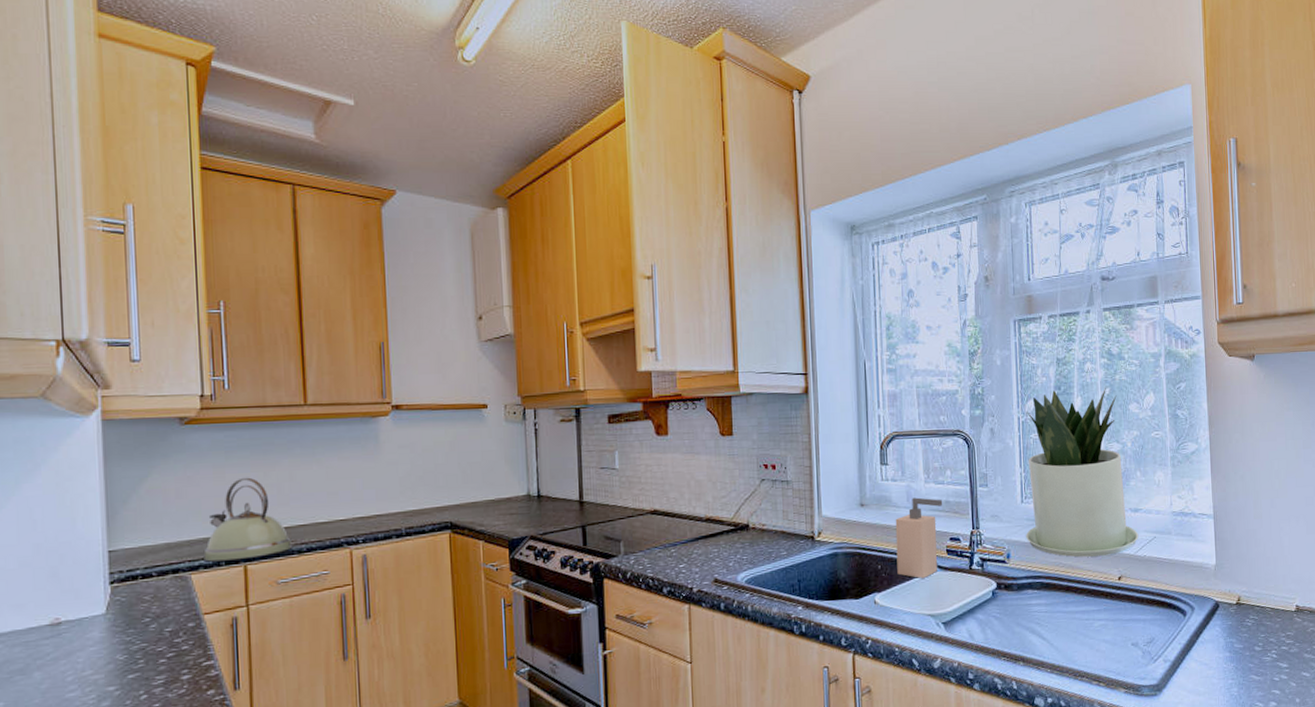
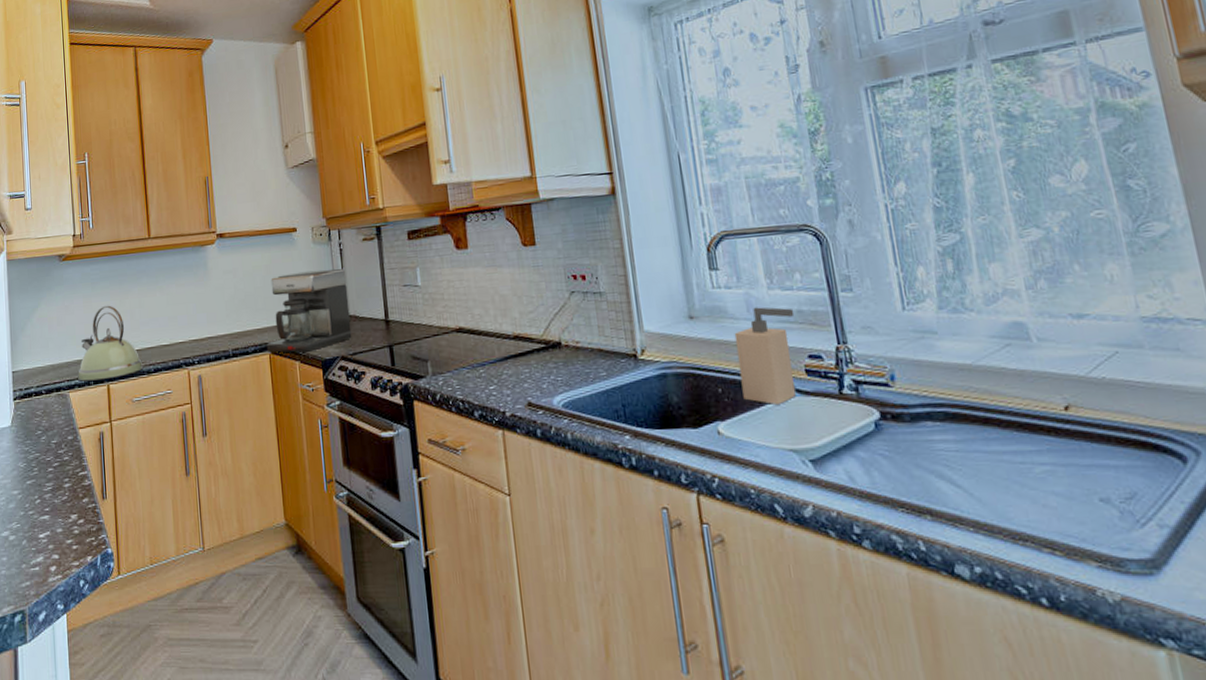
coffee maker: none [446,448,543,532] -> present [266,268,352,353]
planter: present [1026,387,1139,558] -> none [896,158,1090,380]

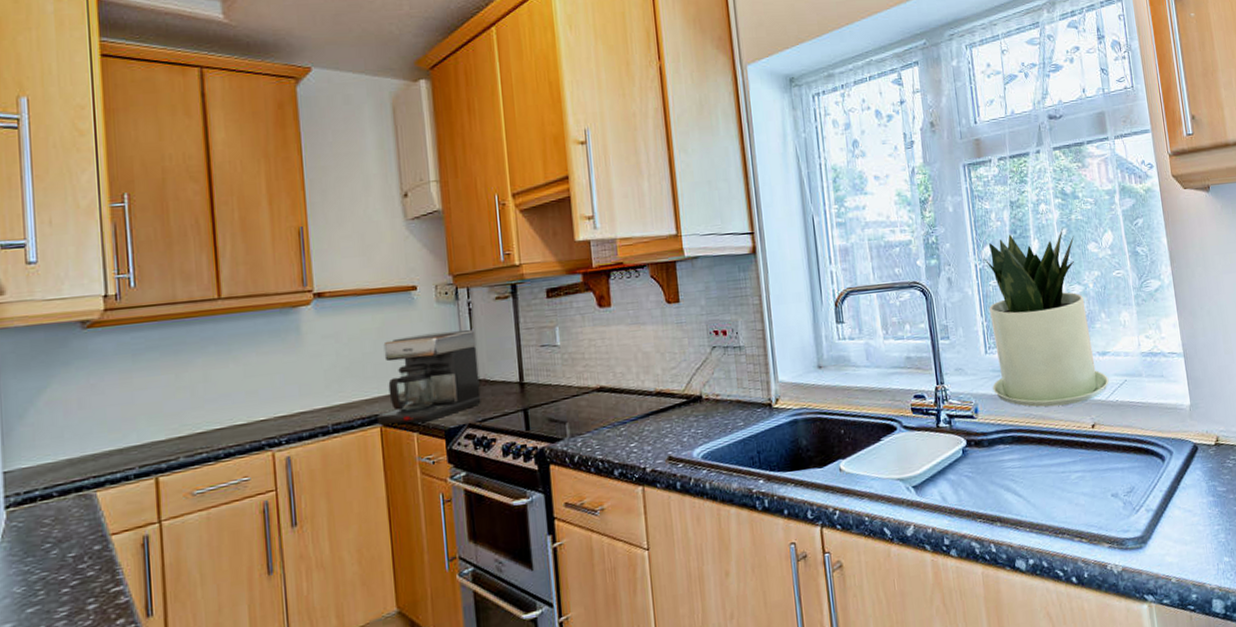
kettle: present [77,305,144,382] -> none [108,381,210,477]
soap dispenser: present [734,307,796,406] -> none [855,355,905,441]
planter: none [896,158,1090,380] -> present [984,228,1109,407]

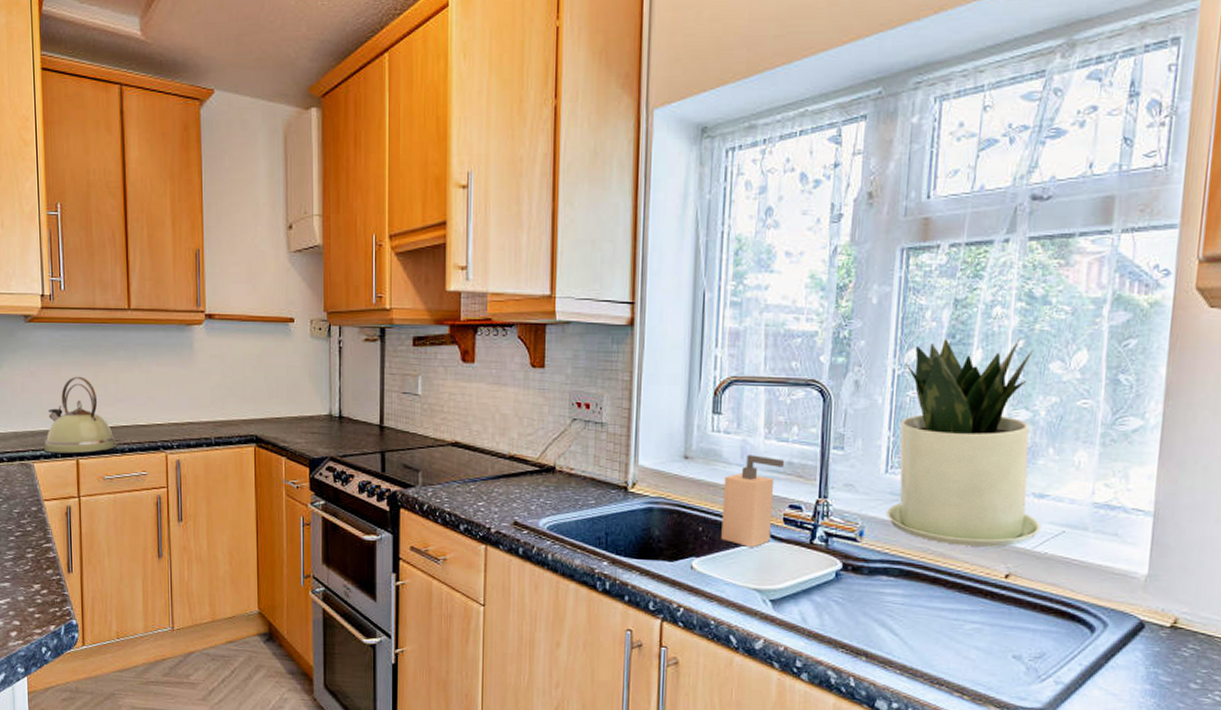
kettle: none [108,381,210,477] -> present [43,376,117,454]
coffee maker: present [376,329,481,426] -> none [251,365,343,449]
soap dispenser: none [855,355,905,441] -> present [721,454,785,548]

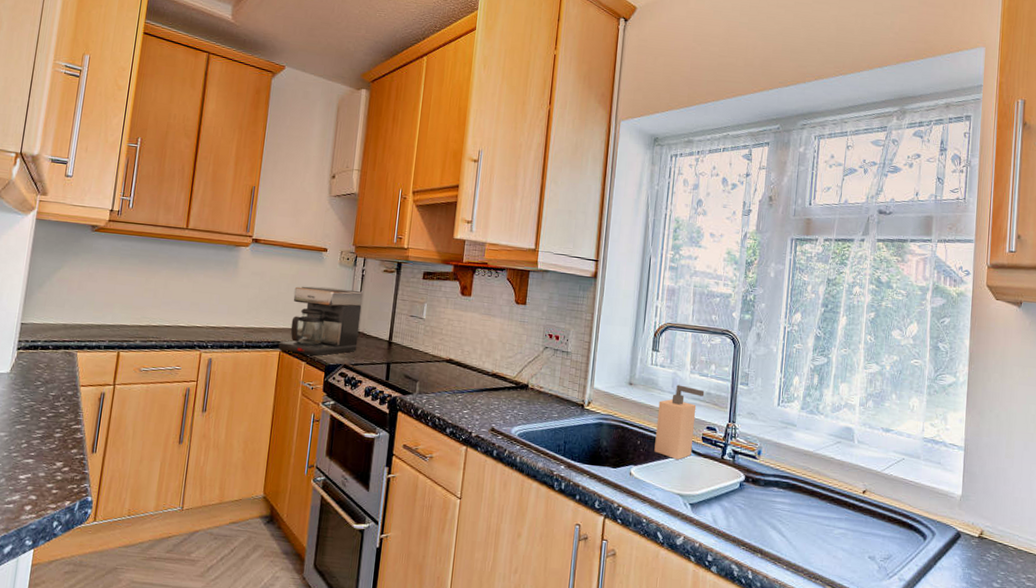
kettle: present [43,376,117,454] -> none [87,280,157,347]
coffee maker: none [251,365,343,449] -> present [278,286,363,356]
planter: present [887,339,1041,547] -> none [778,307,888,469]

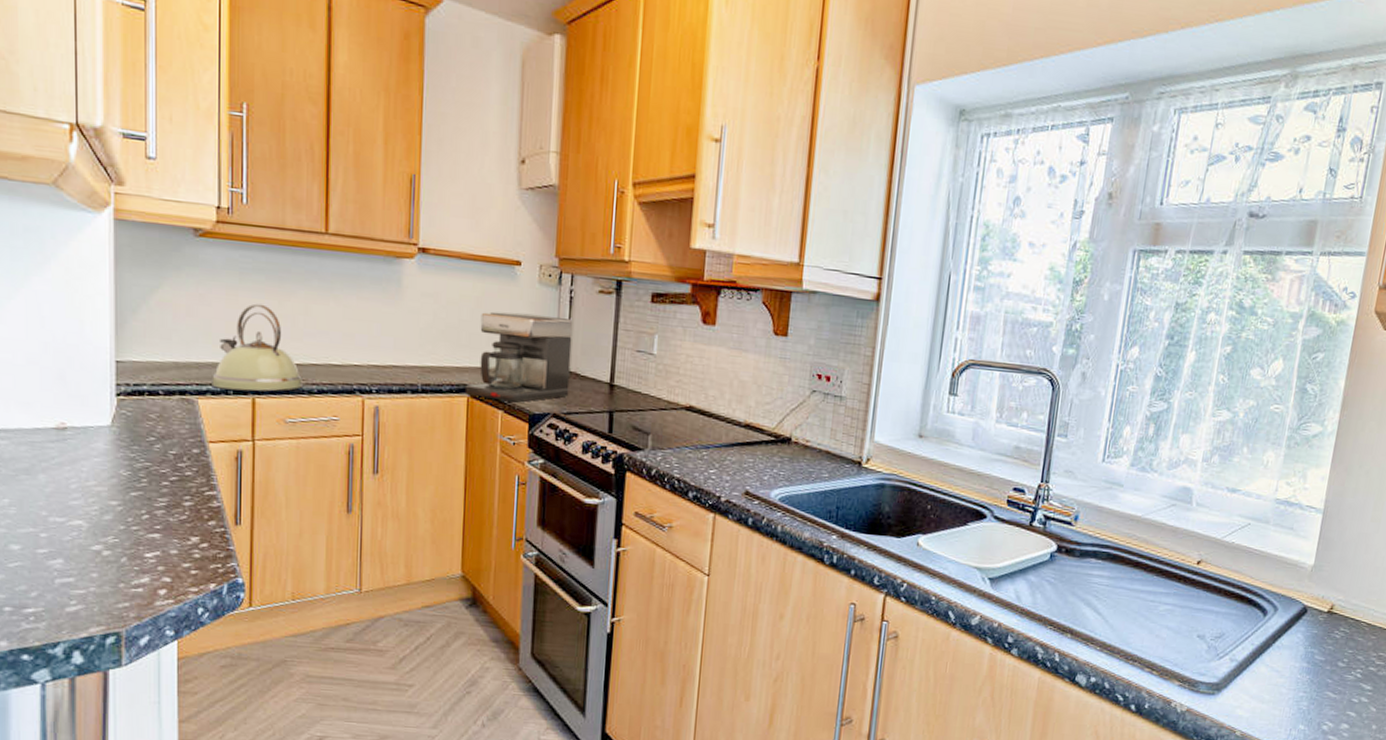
kettle: none [87,280,157,347] -> present [210,303,304,392]
soap dispenser: present [654,385,705,460] -> none [948,437,1013,528]

